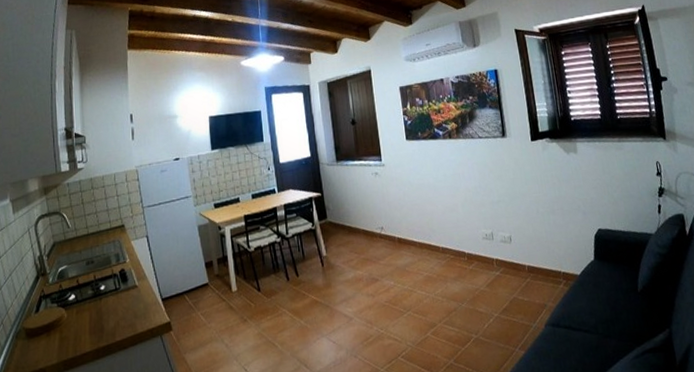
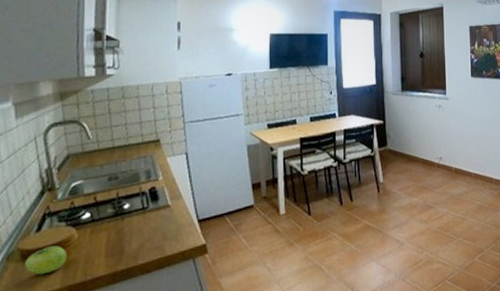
fruit: none [30,325,60,351] -> present [25,246,67,275]

